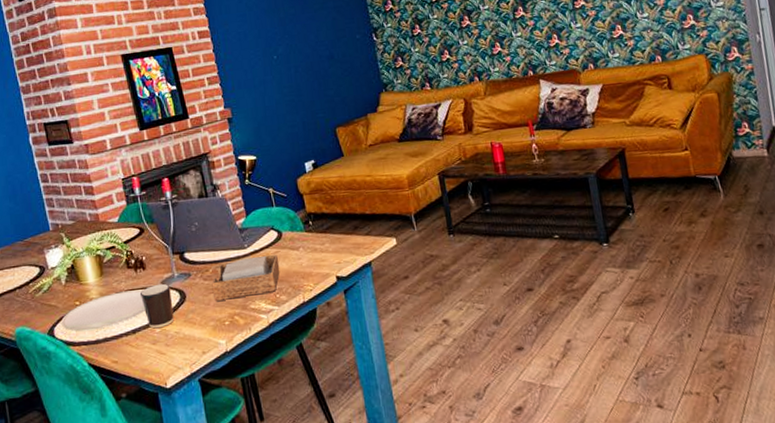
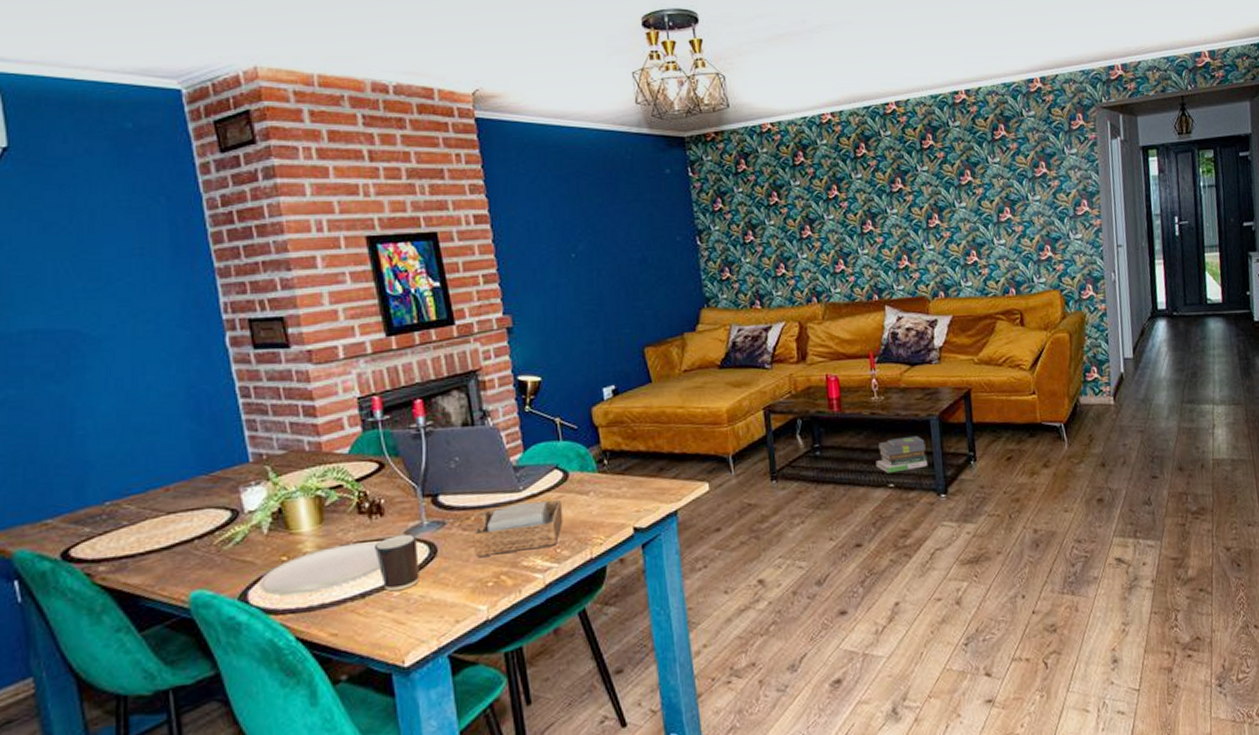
books: none [540,192,589,226] -> present [876,435,928,473]

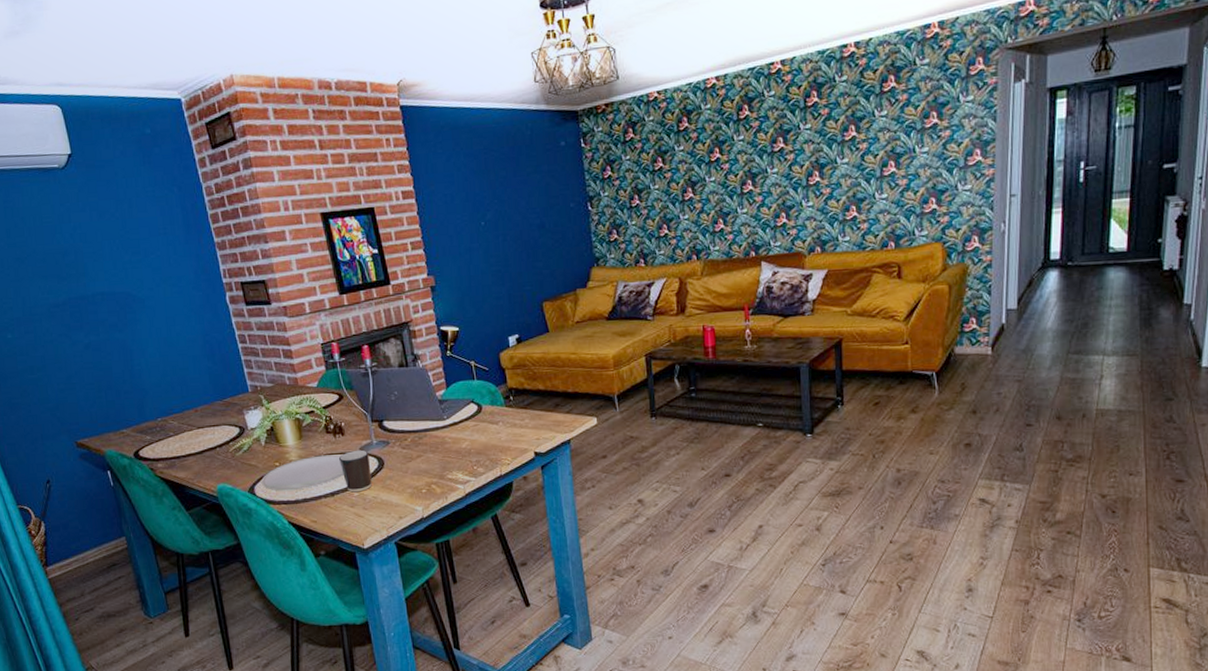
napkin holder: present [473,499,563,557] -> none [410,427,479,469]
books: present [876,435,928,473] -> none [746,381,796,414]

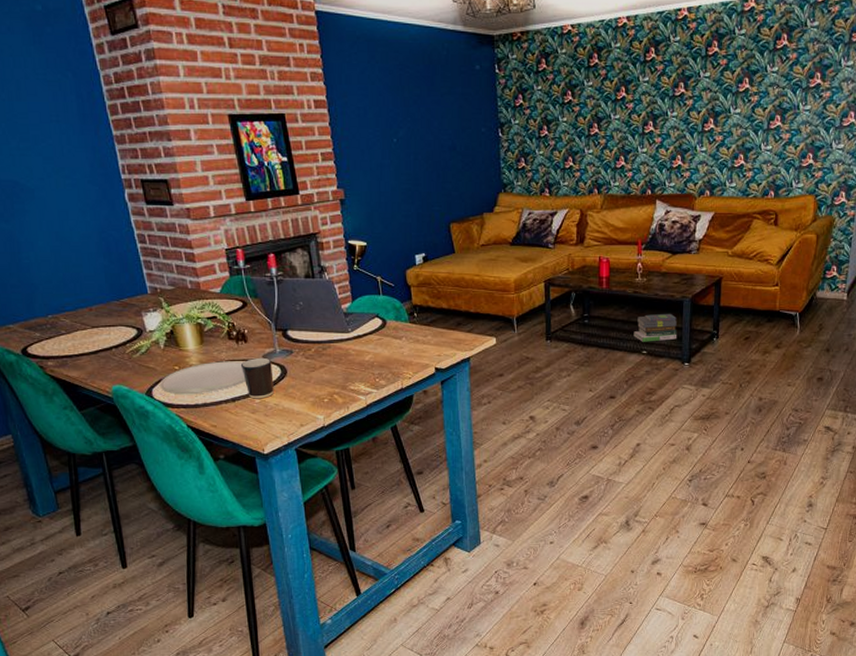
books: none [746,381,796,414] -> present [633,313,678,342]

